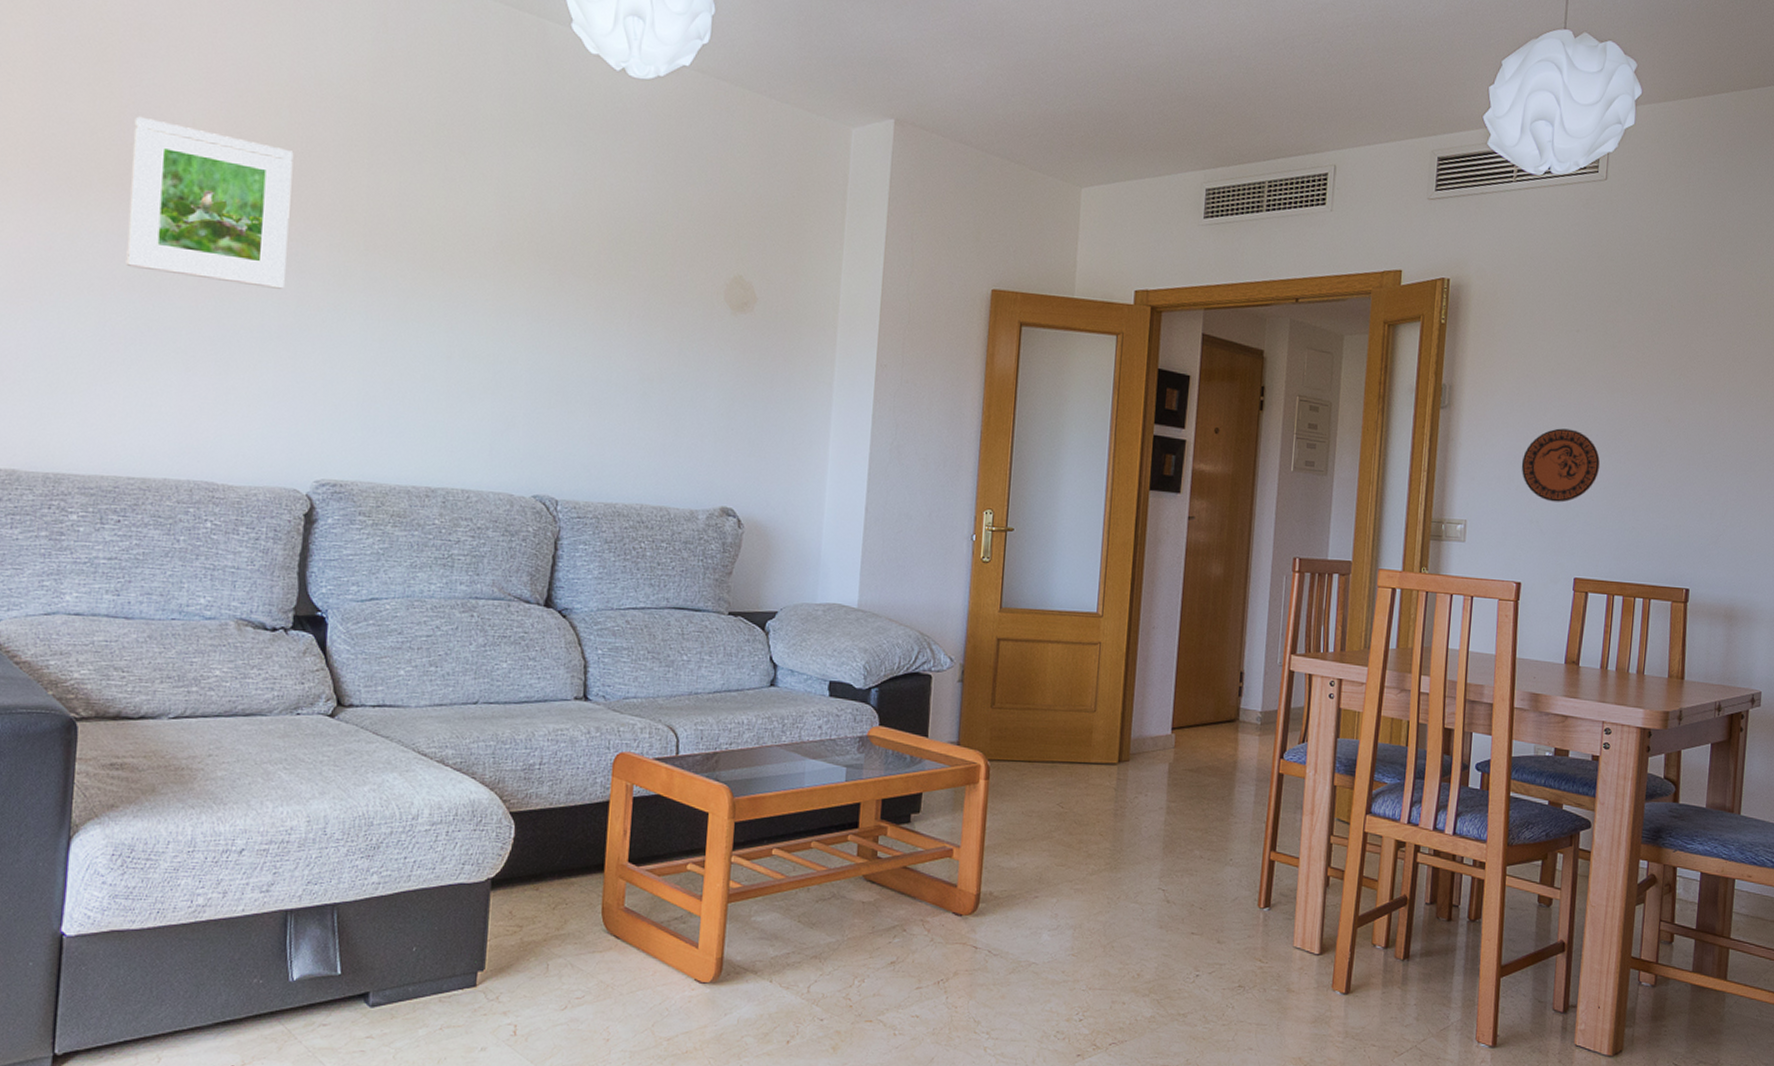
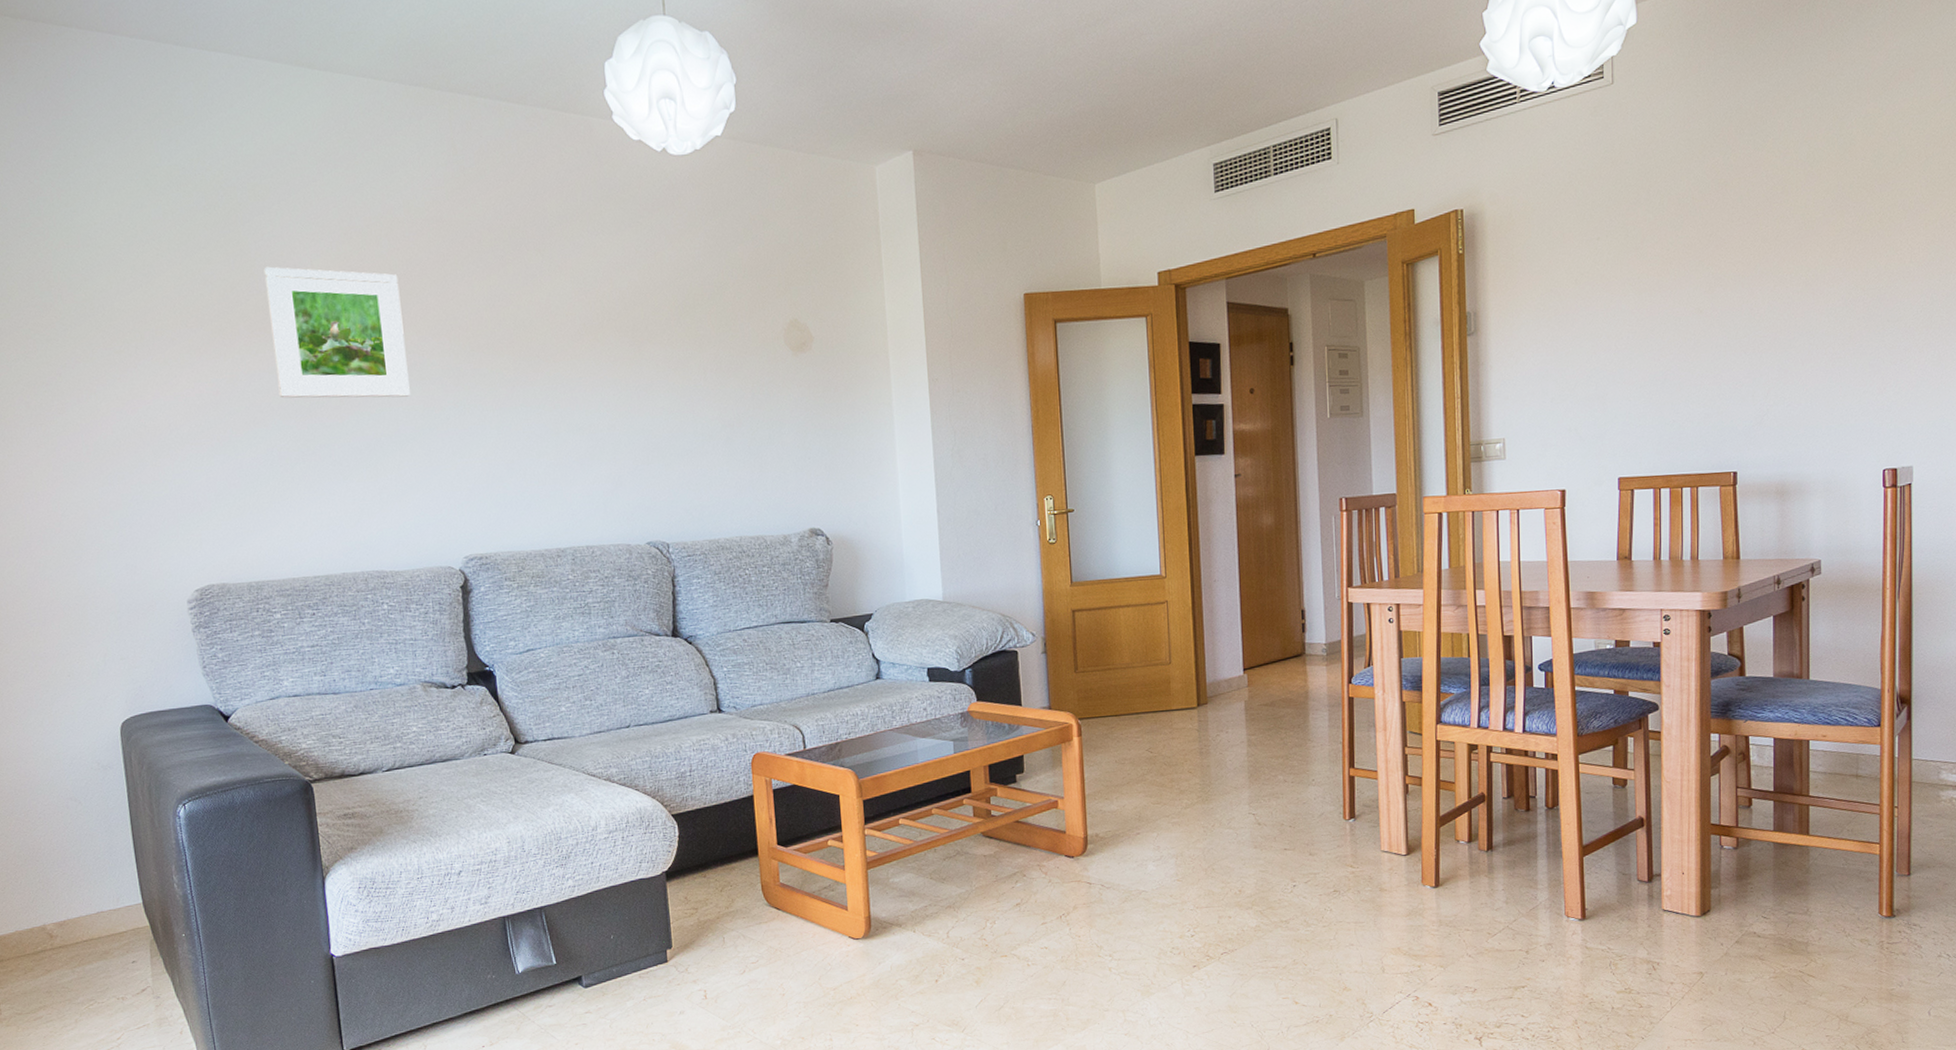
decorative plate: present [1521,428,1601,503] -> none [1554,335,1634,409]

